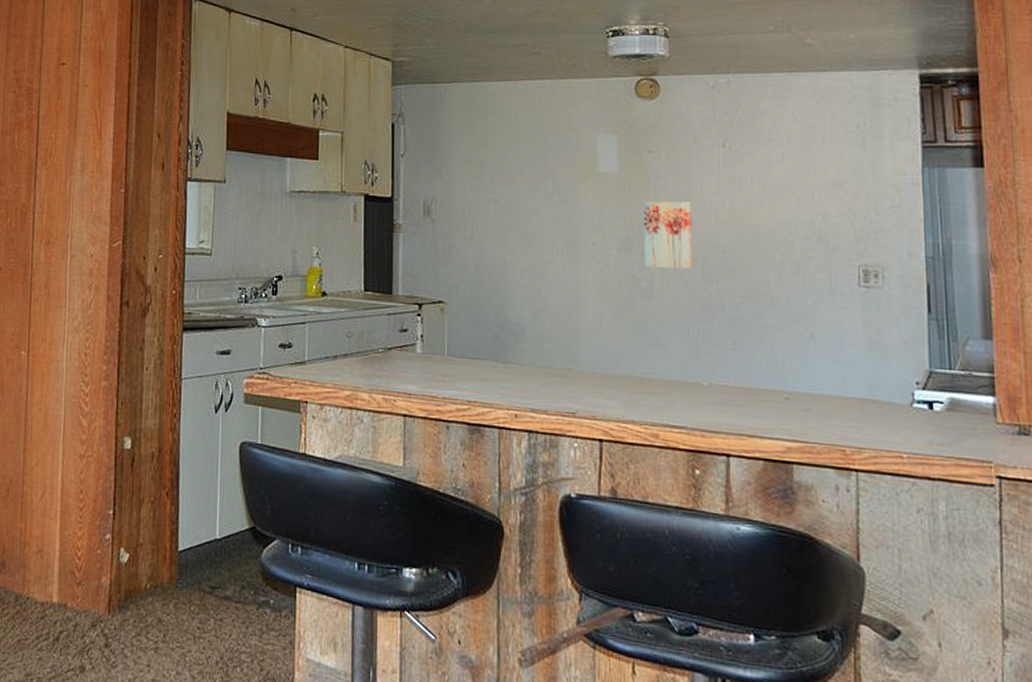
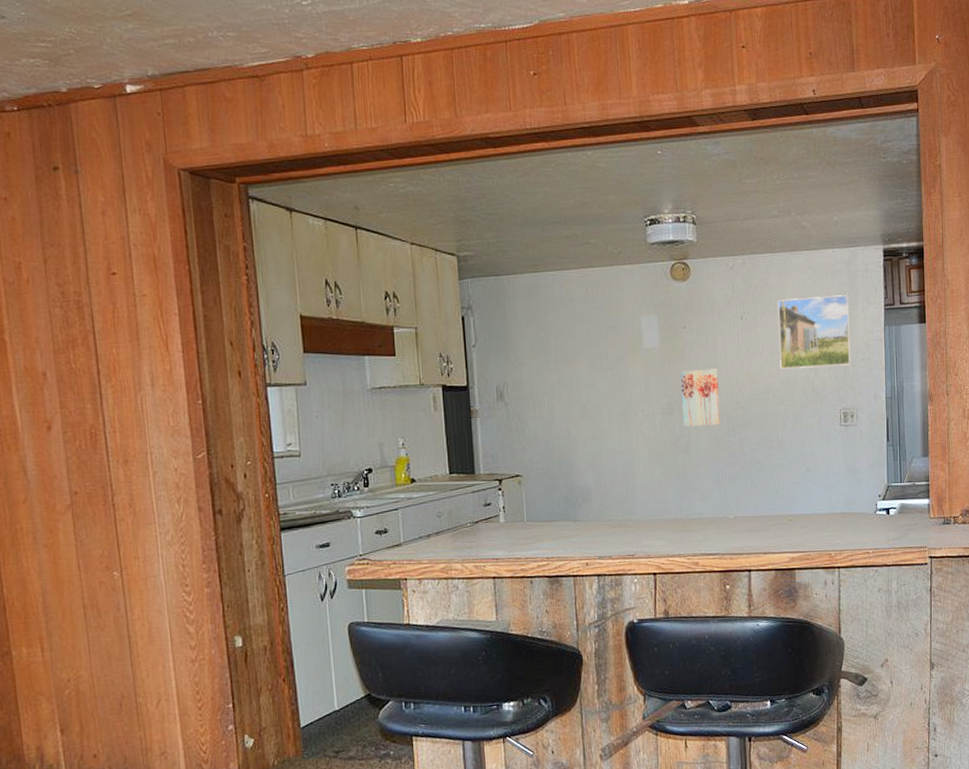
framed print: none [771,126,874,212] -> present [777,295,851,369]

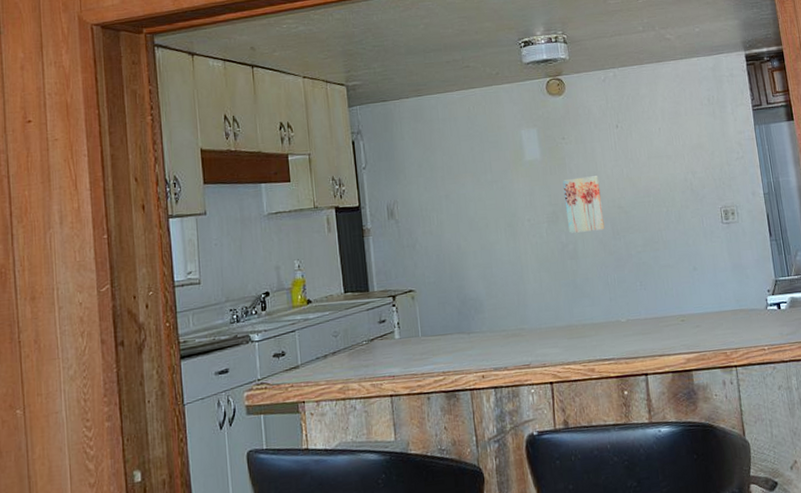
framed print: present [777,295,851,369] -> none [649,99,726,172]

